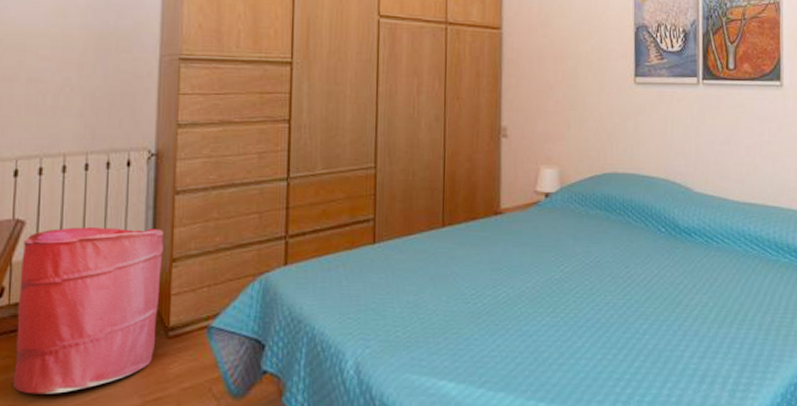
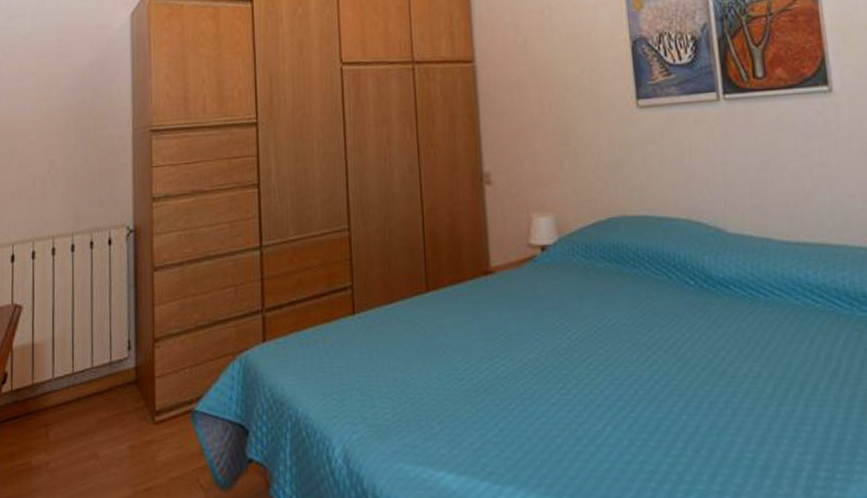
laundry hamper: present [14,227,164,394] -> none [18,307,146,483]

